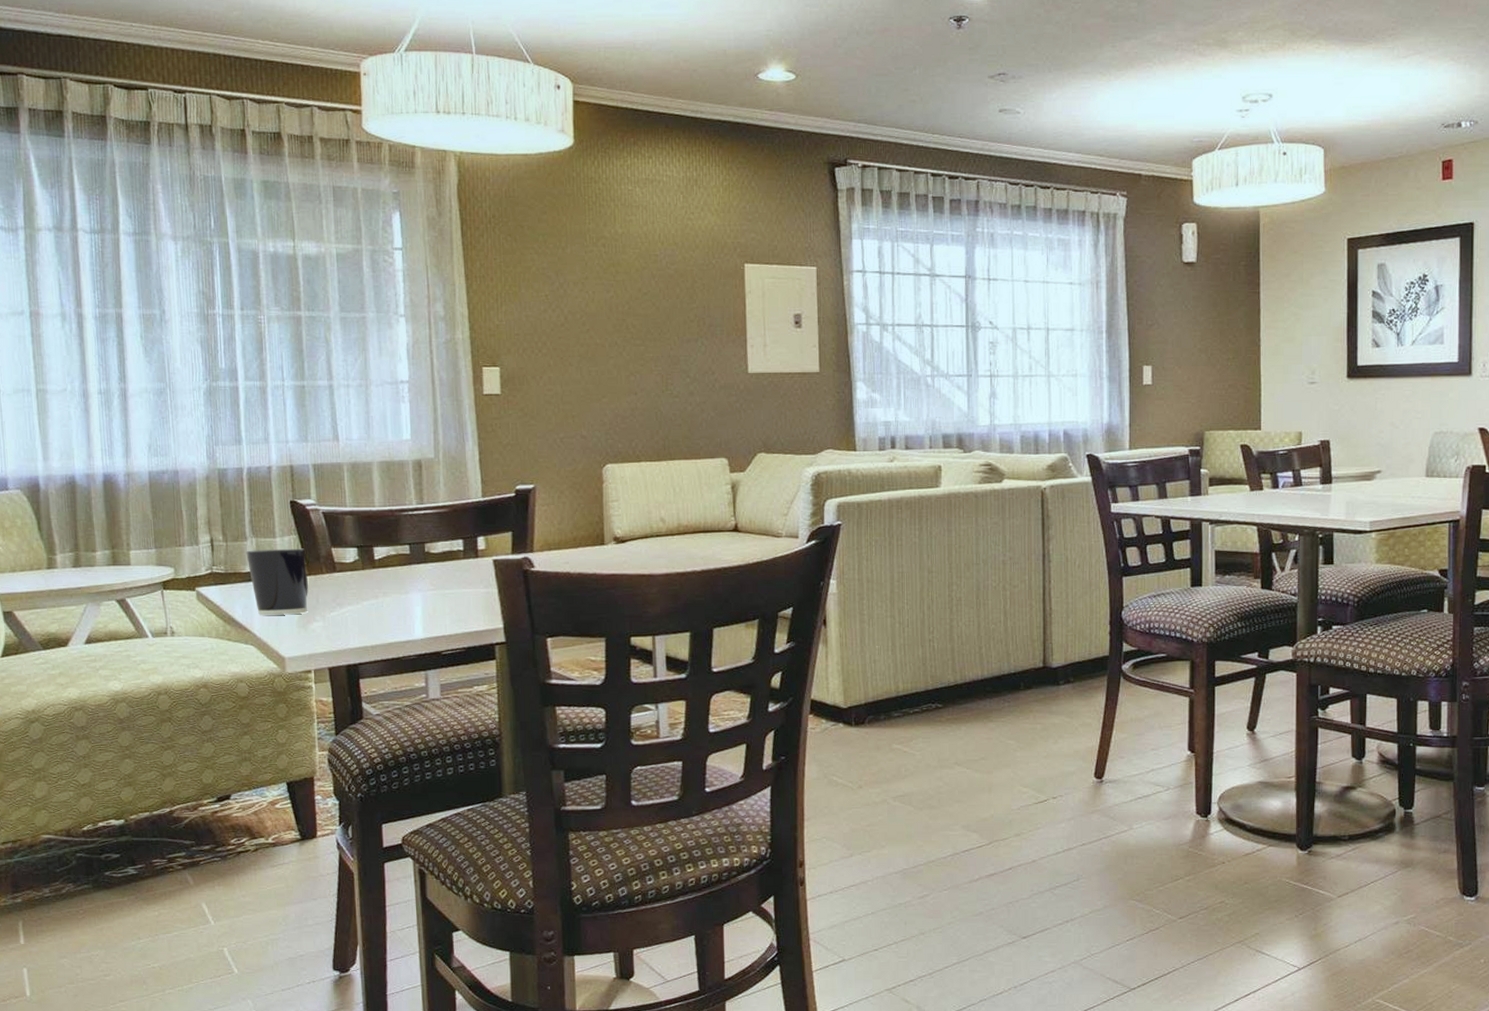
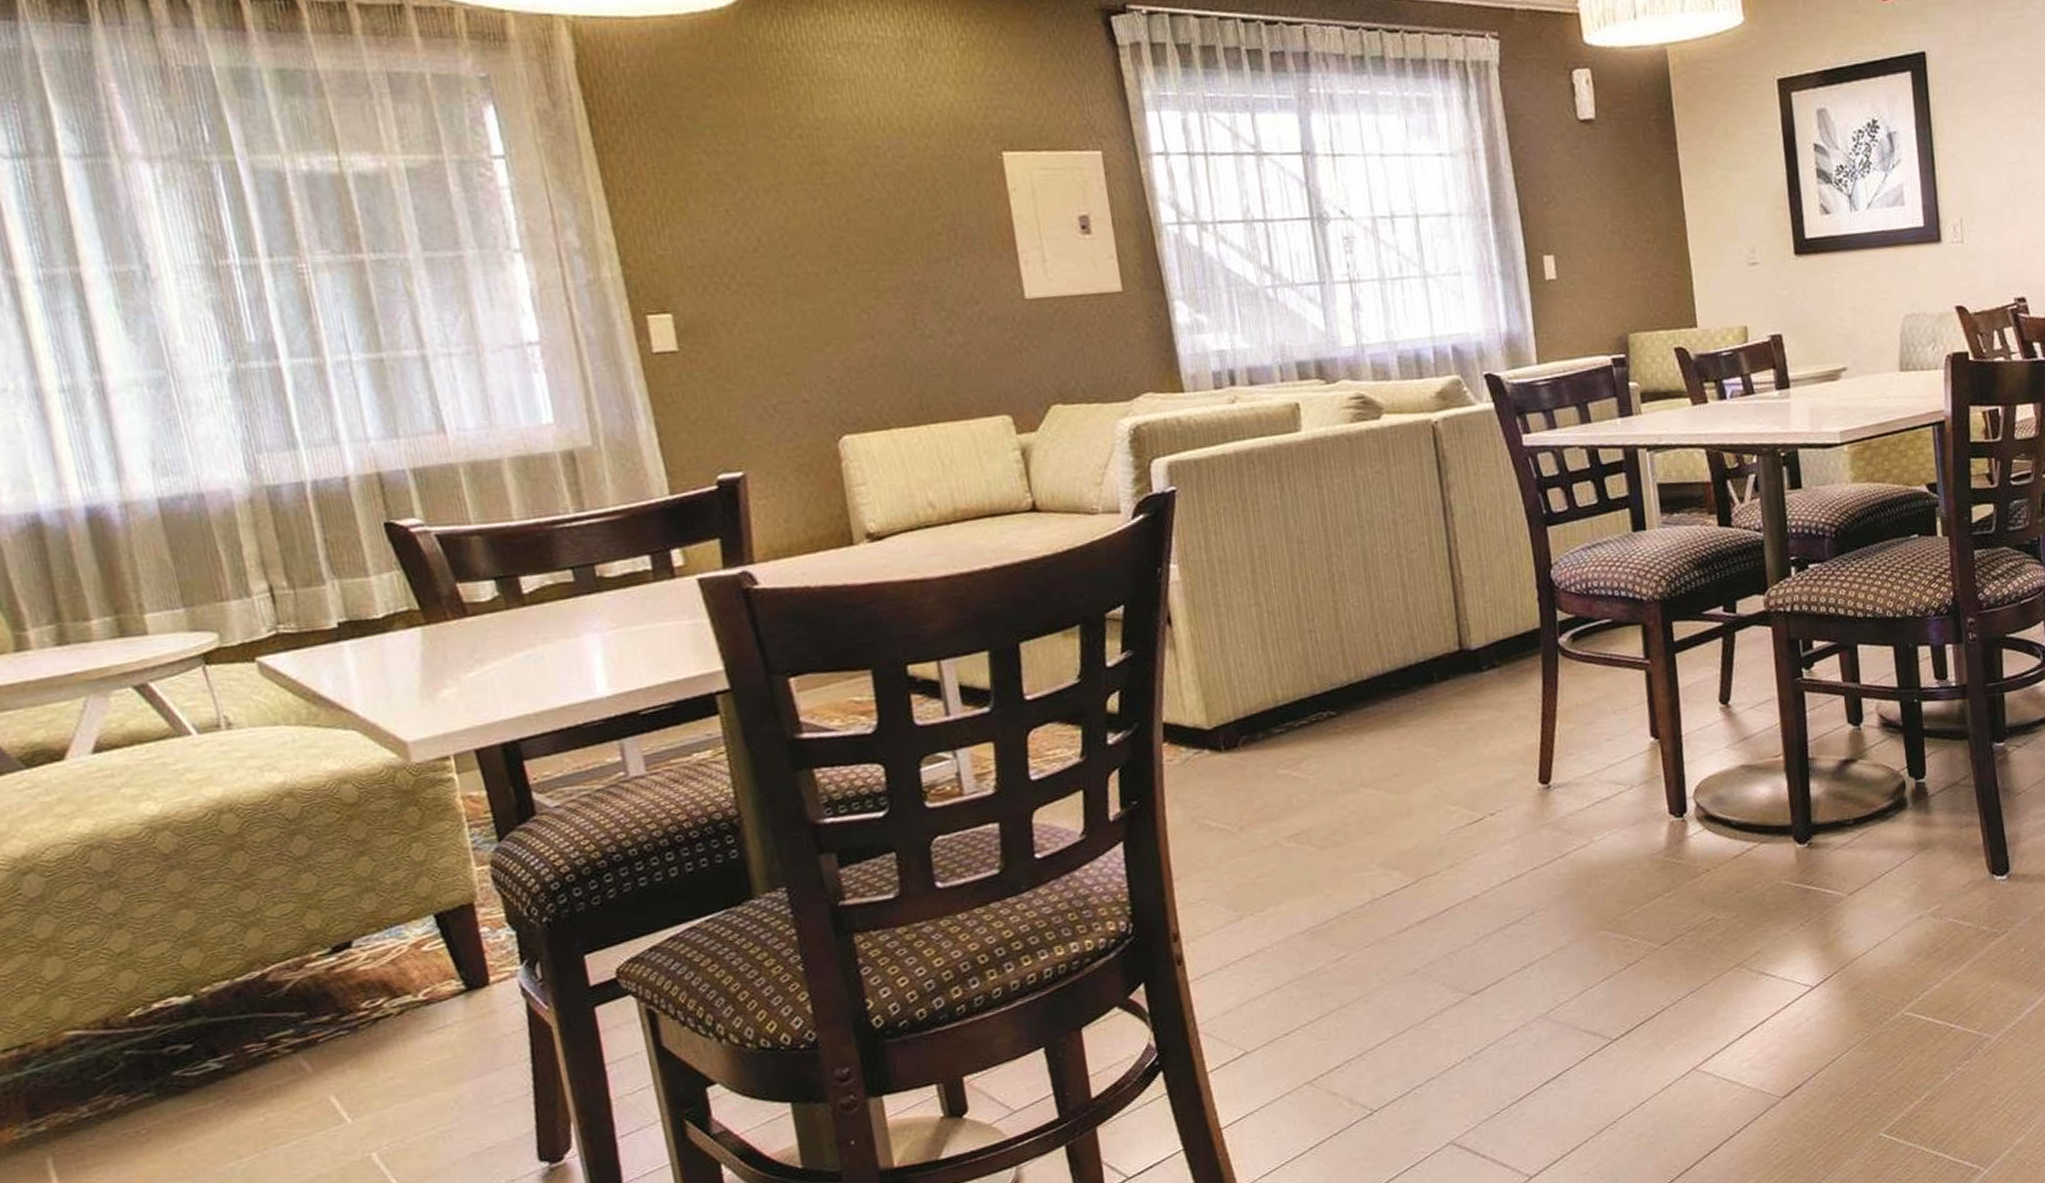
mug: present [246,548,308,615] -> none [326,587,432,687]

